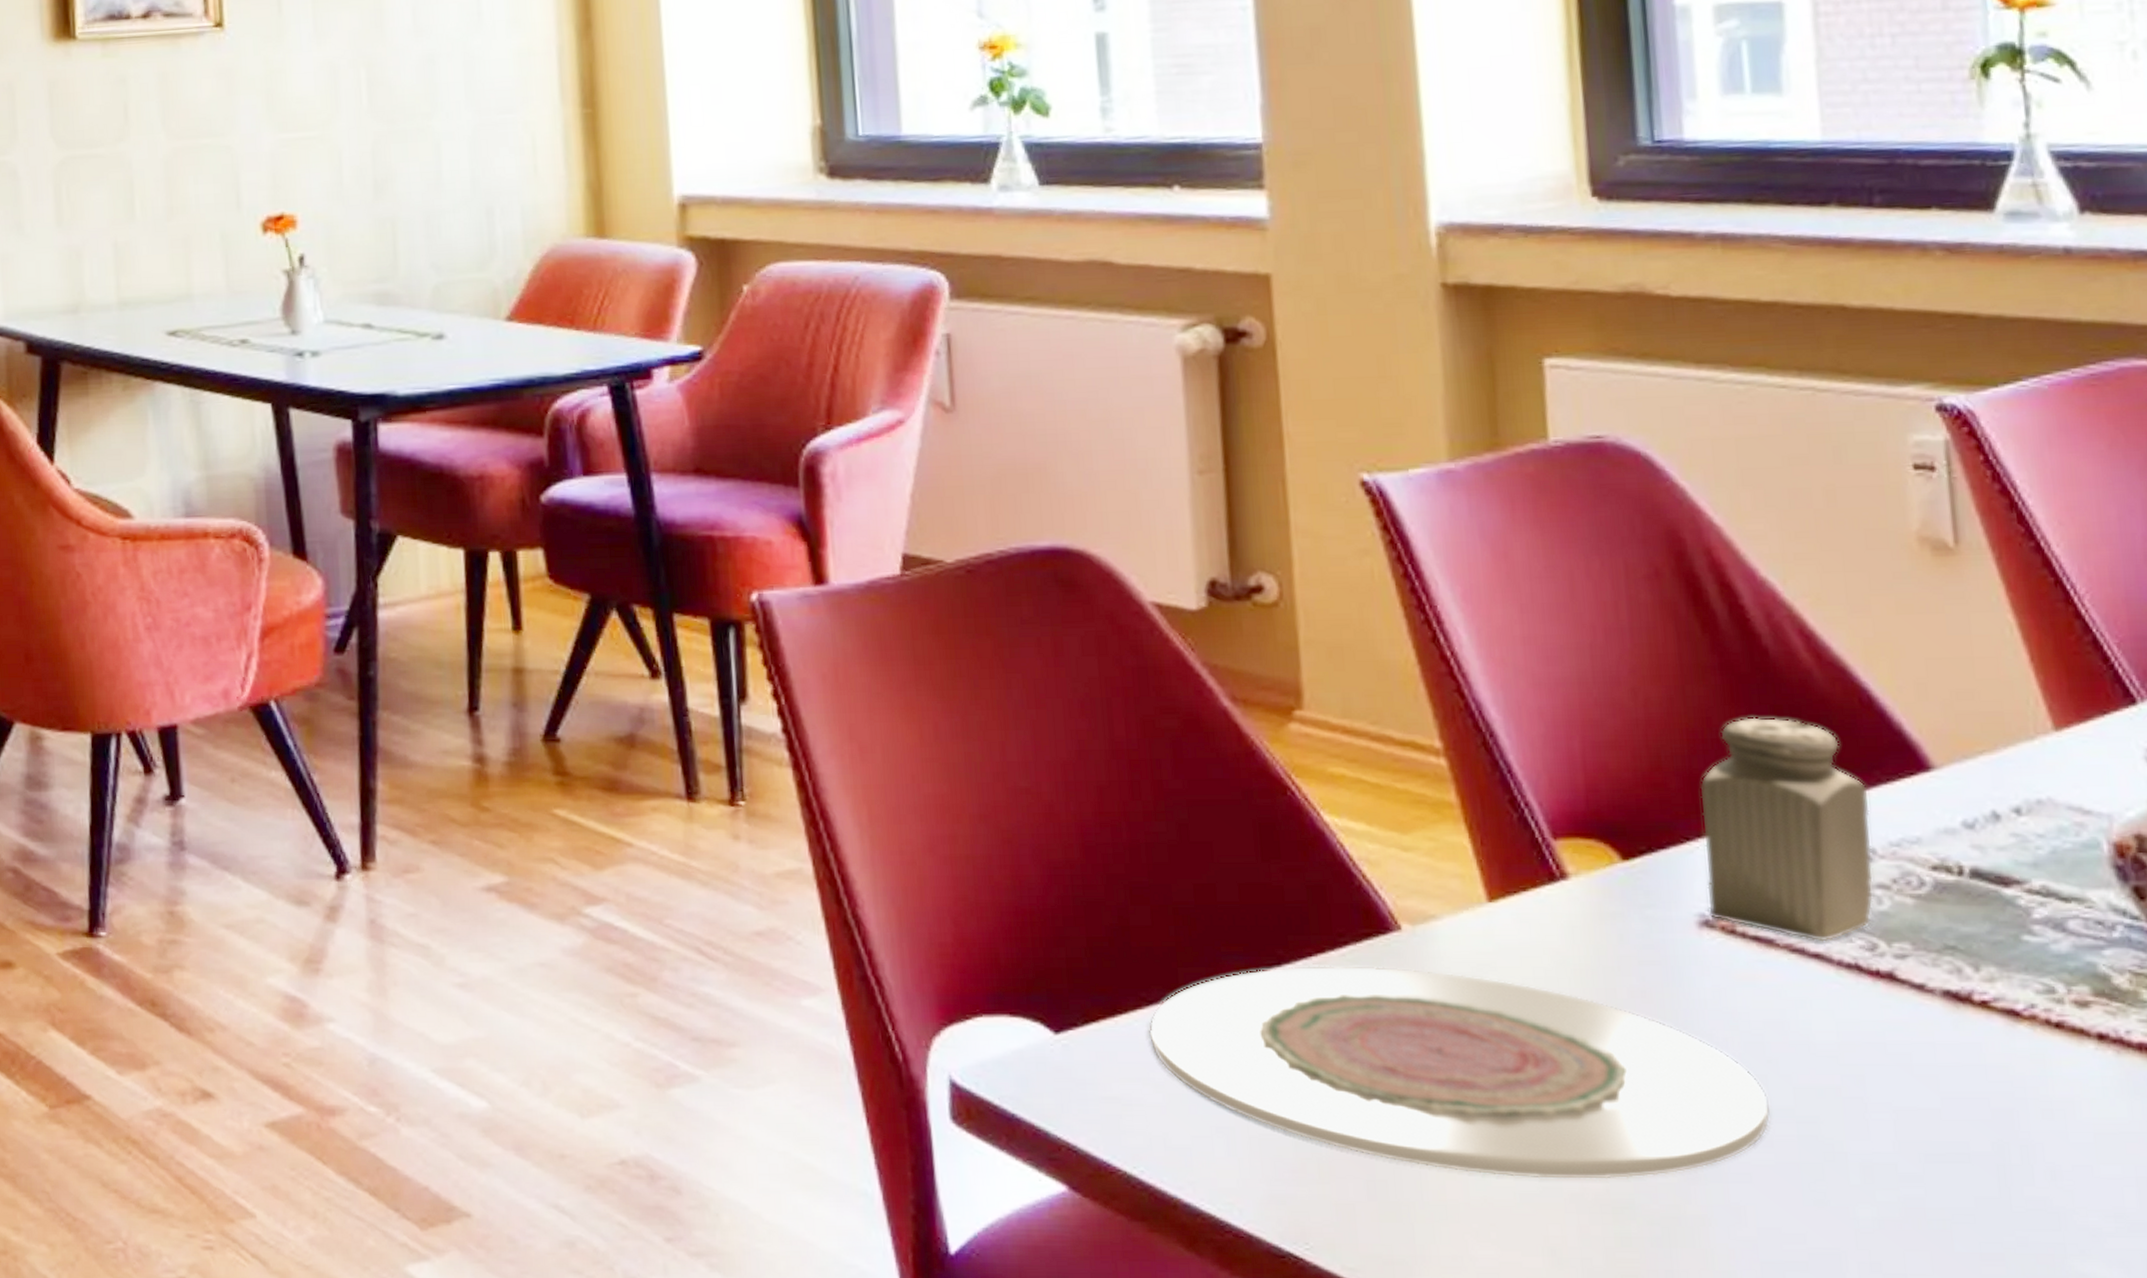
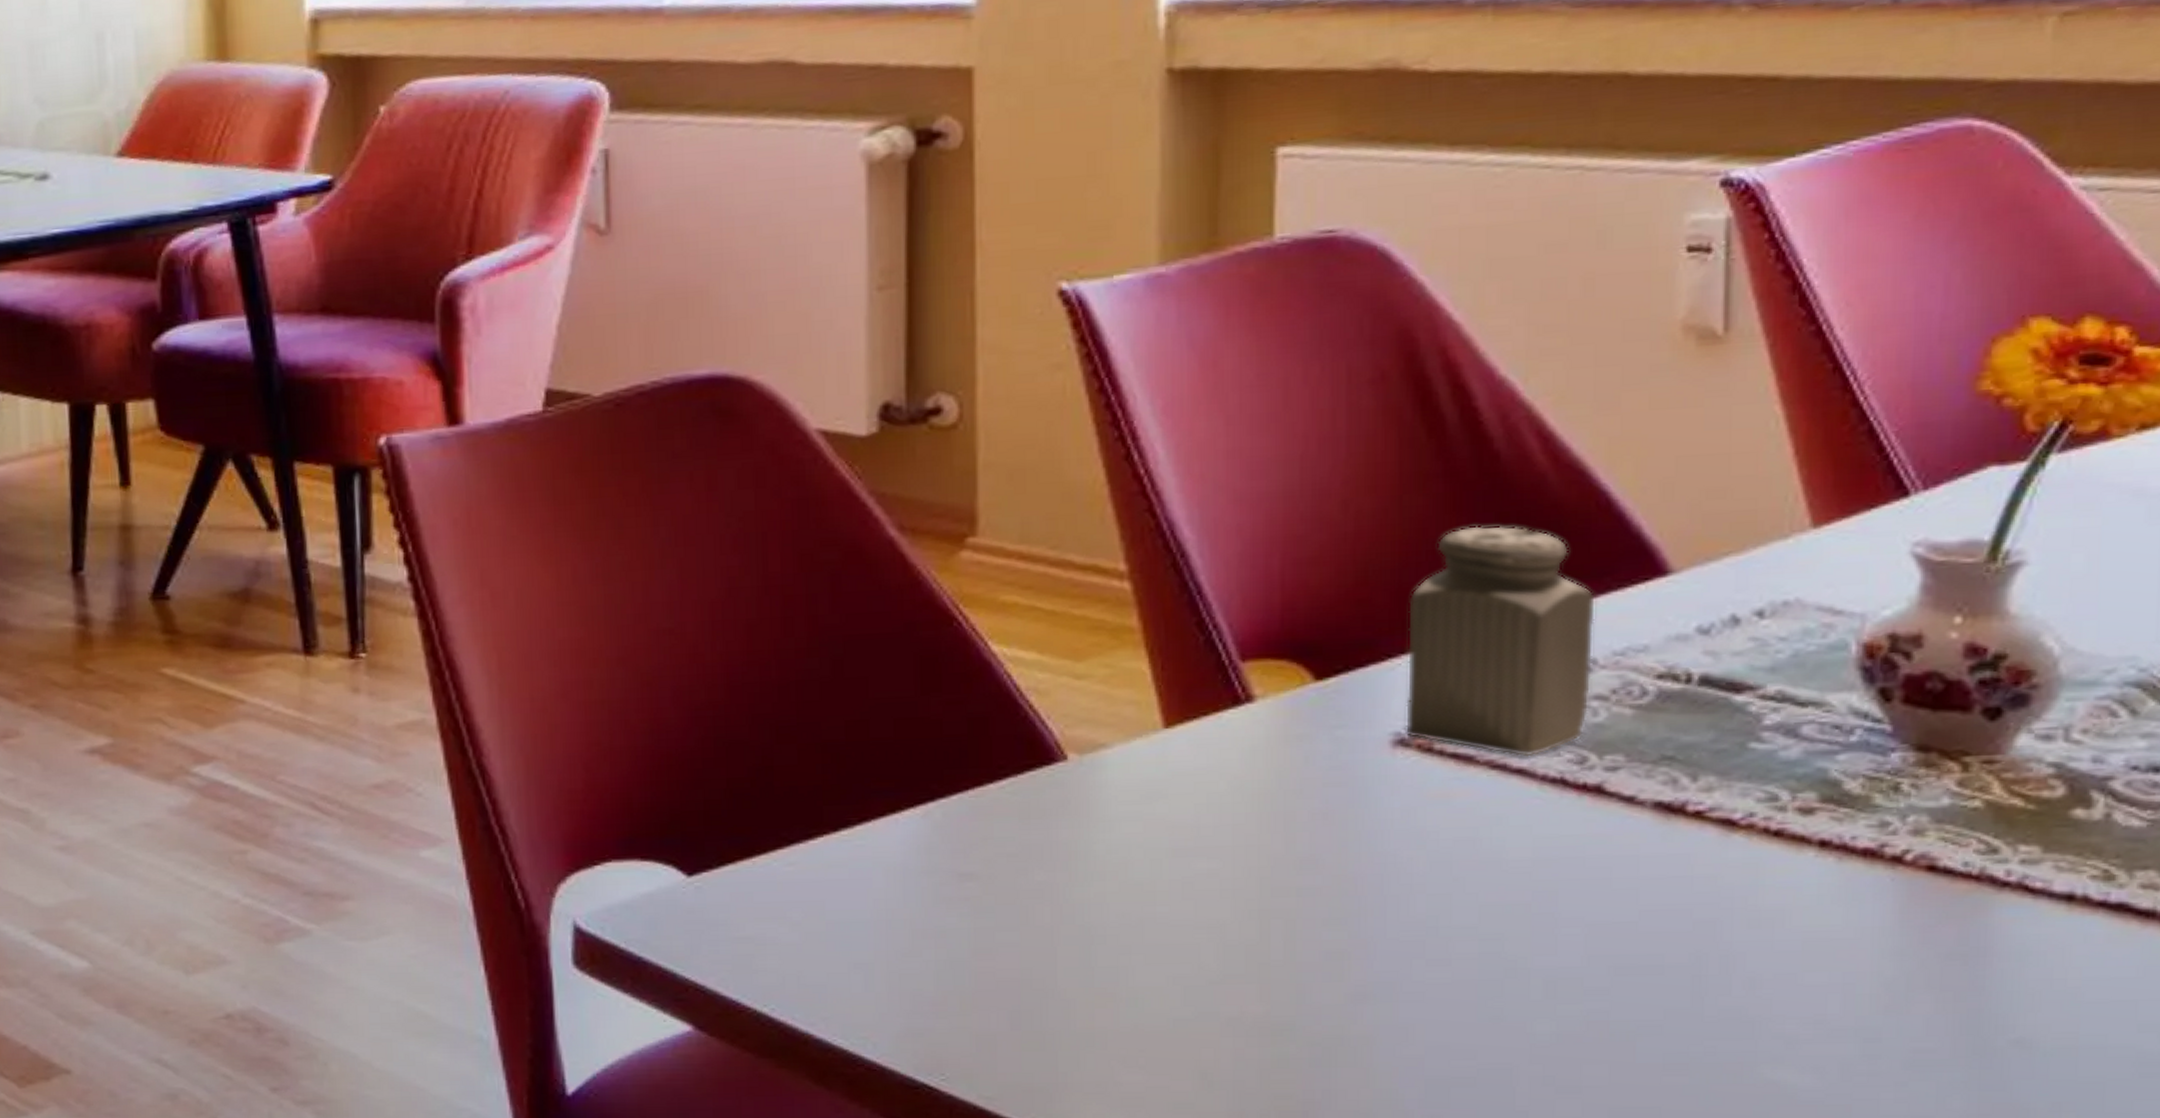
plate: present [1149,966,1771,1181] -> none [788,797,1452,1005]

